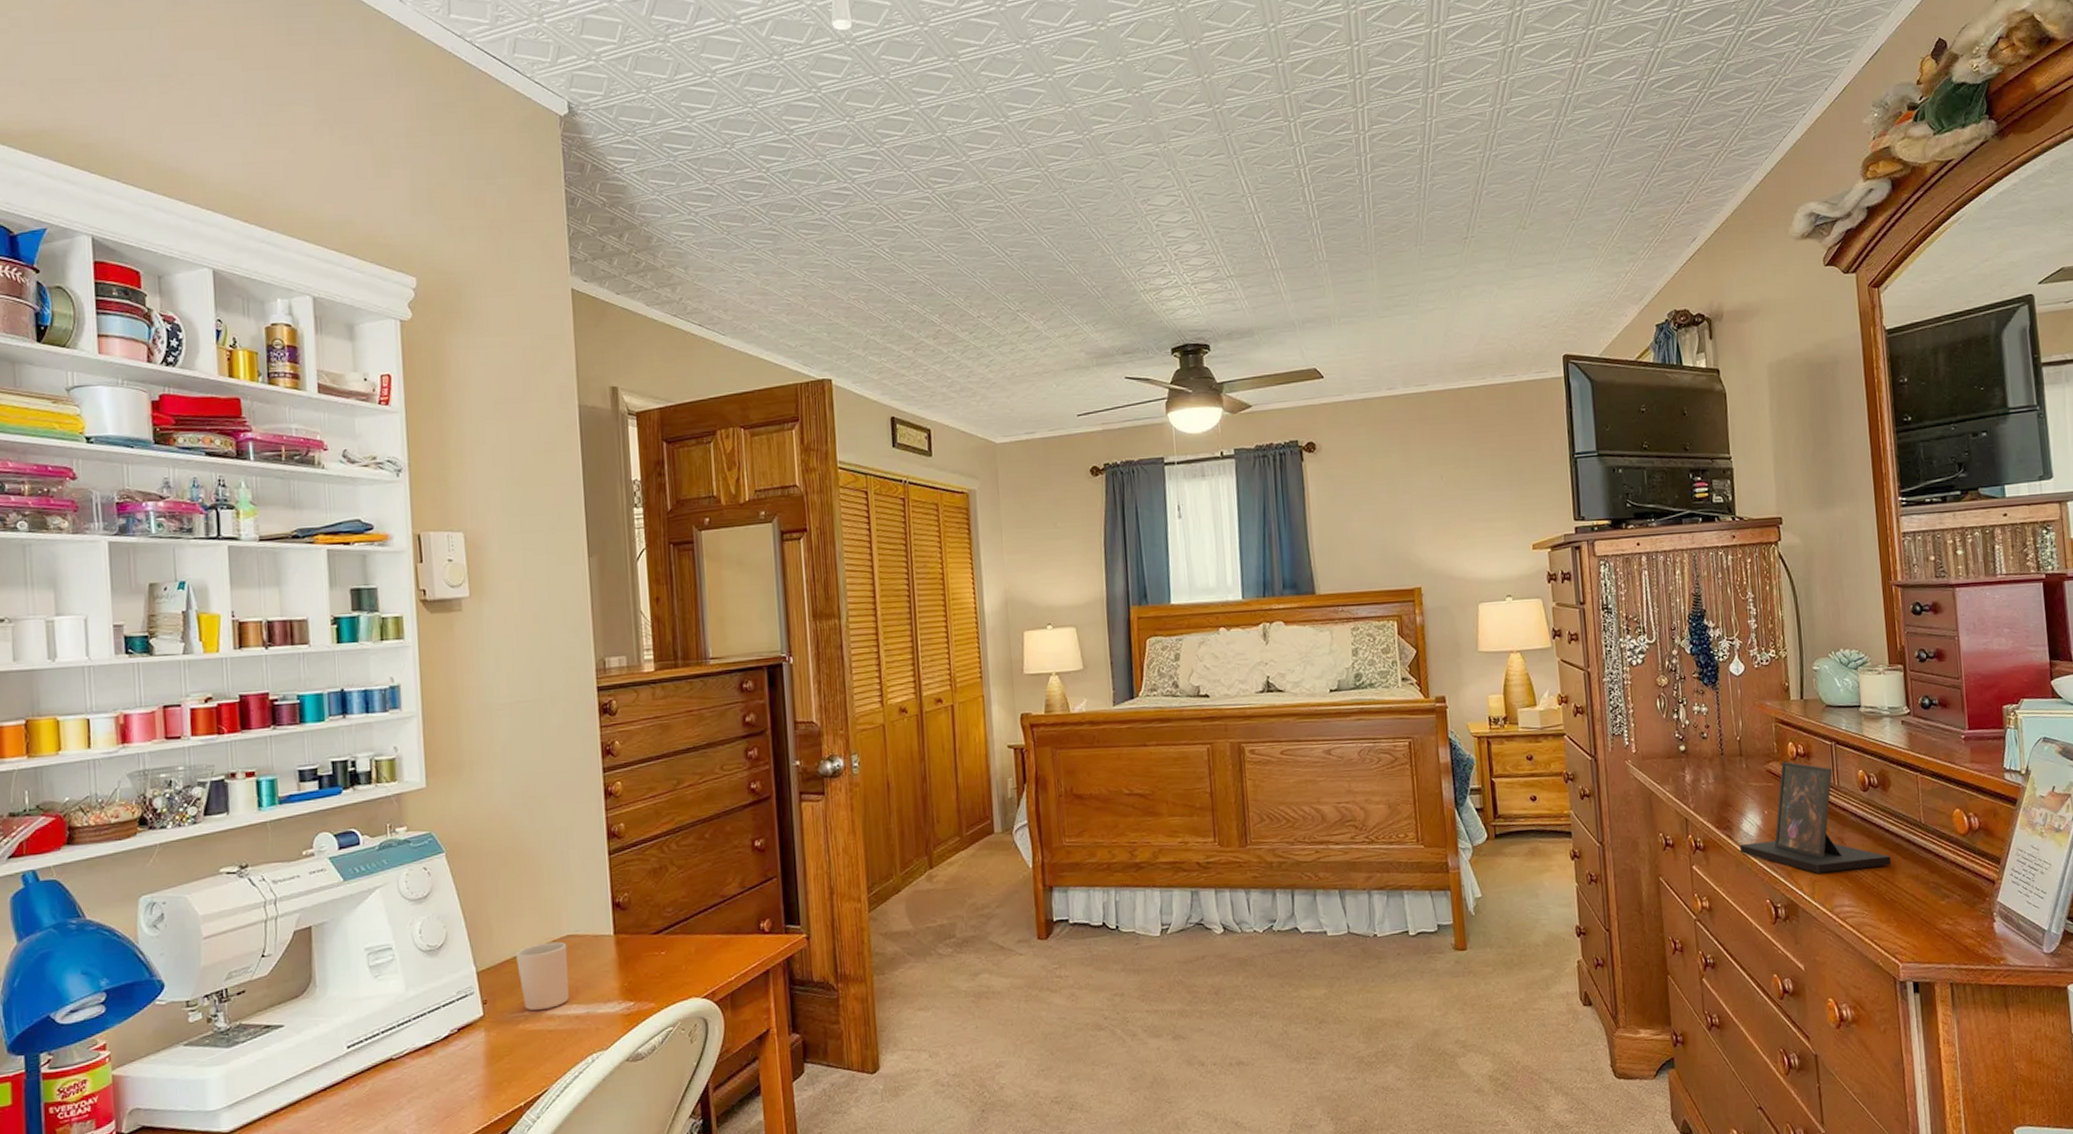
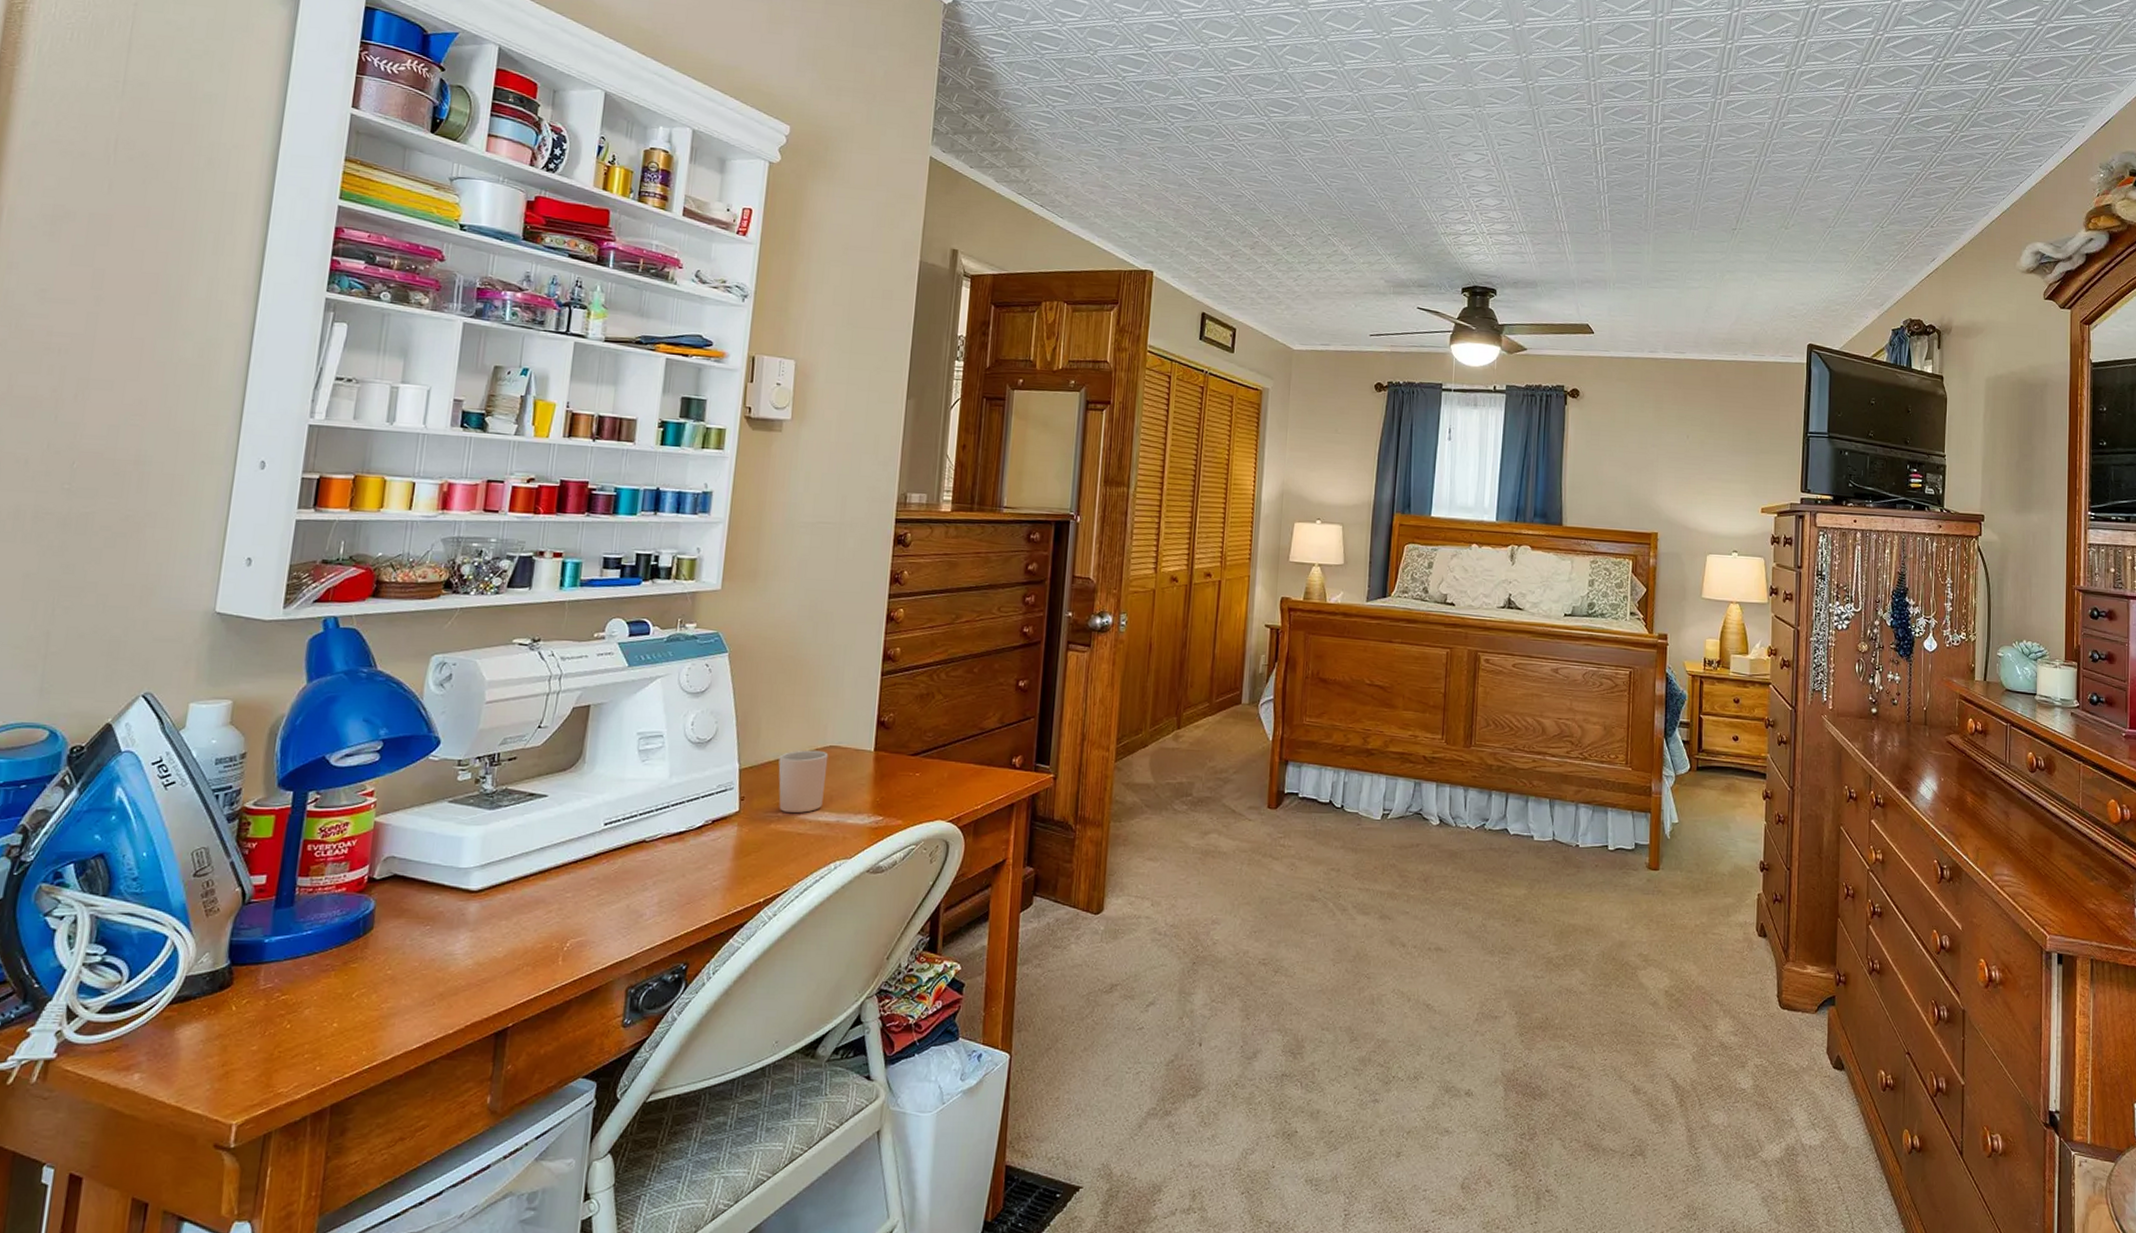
photo frame: present [1739,762,1891,873] -> none [1915,736,2049,843]

